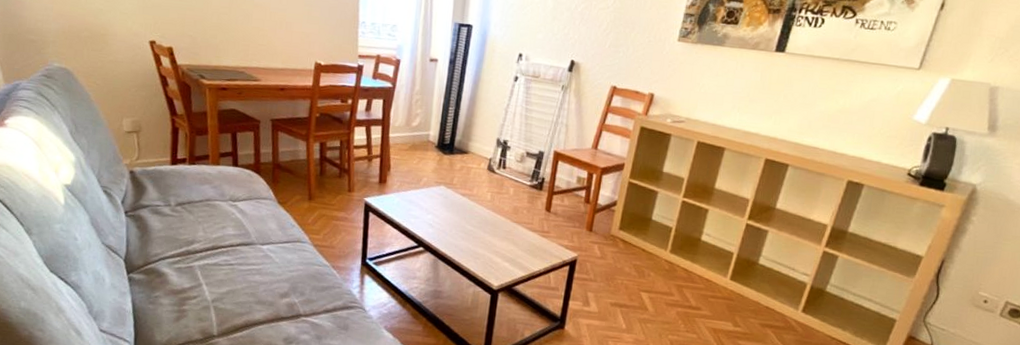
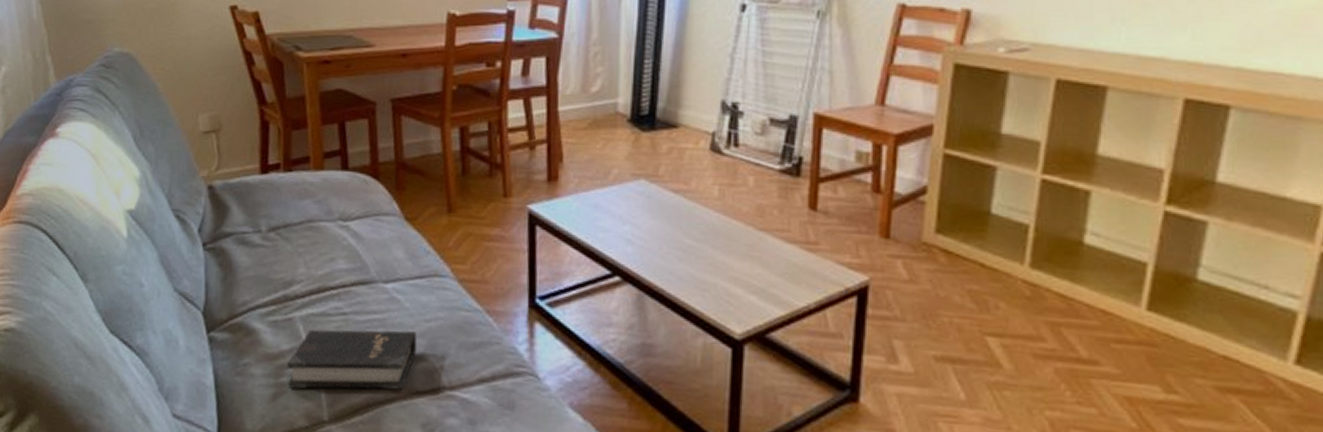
hardback book: none [188,274,283,316] -> present [287,329,417,390]

